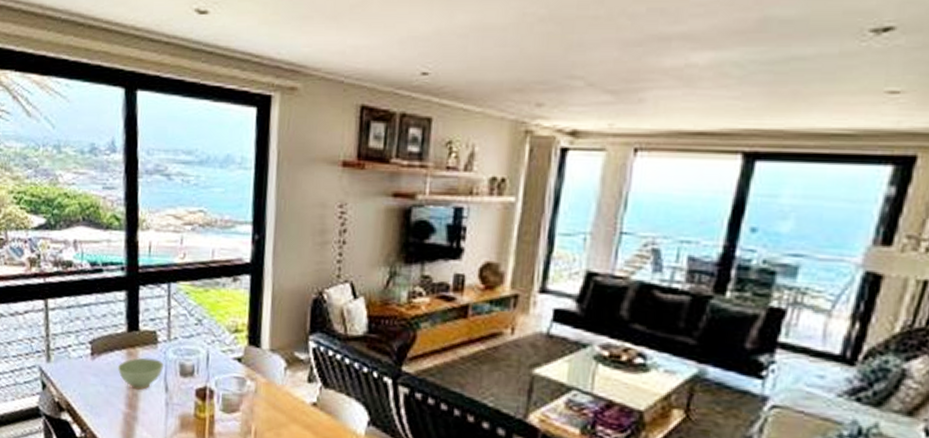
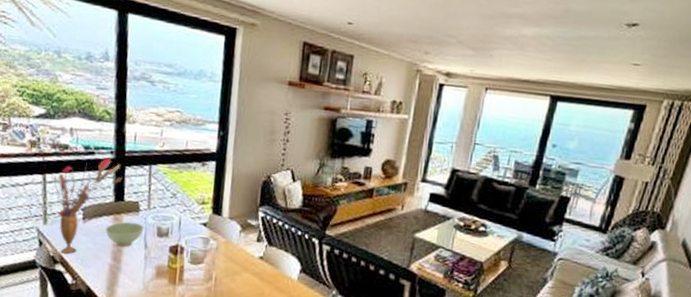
bouquet: none [56,275,136,399] -> present [53,157,123,254]

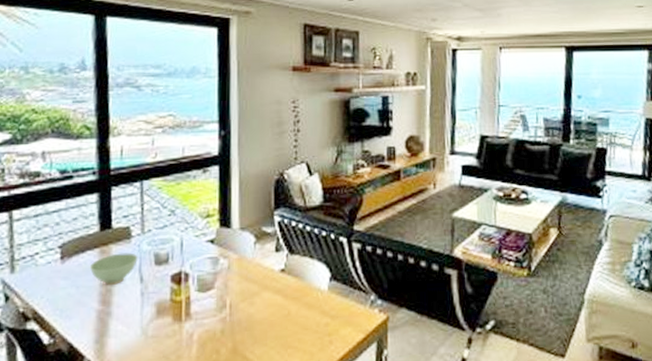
bouquet: present [53,157,123,254] -> none [21,180,109,306]

